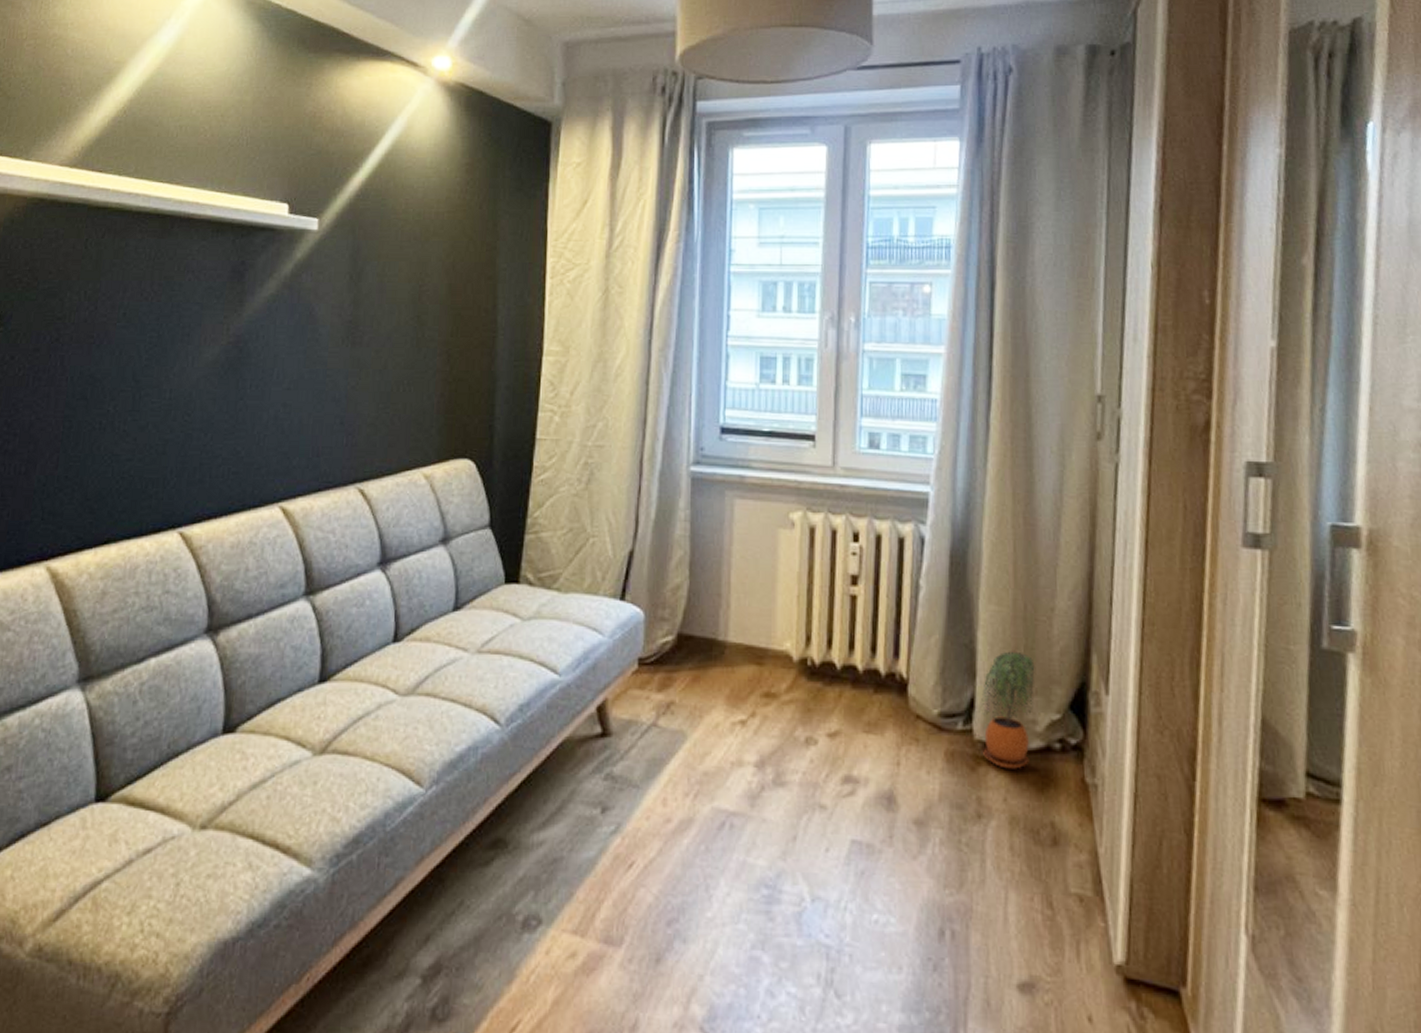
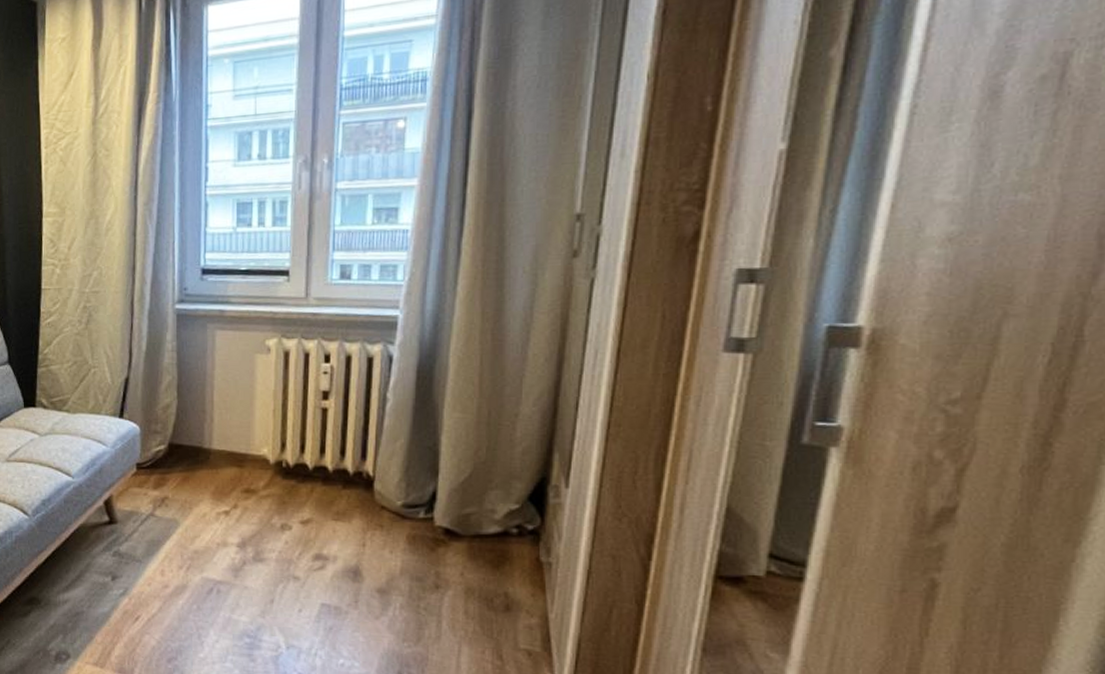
potted plant: present [979,651,1035,769] -> none [440,452,496,550]

